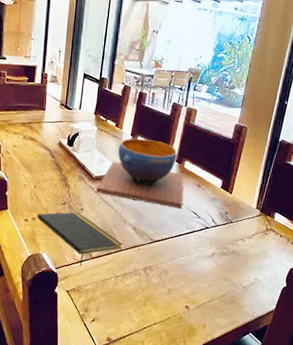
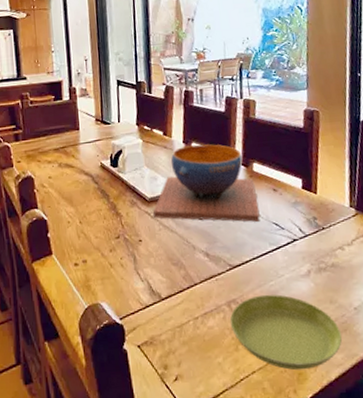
notepad: present [37,212,122,266] -> none [88,244,196,311]
saucer: none [143,266,229,328] -> present [229,294,342,371]

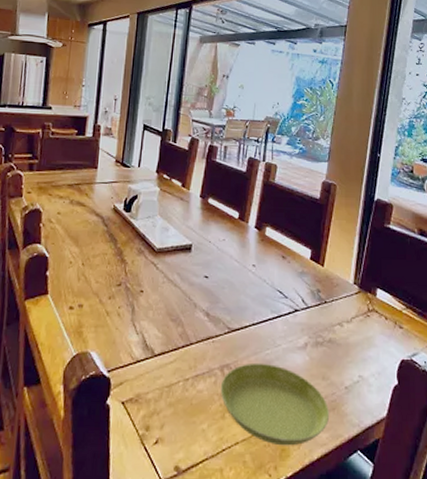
decorative bowl: present [152,144,260,222] -> none [158,200,266,287]

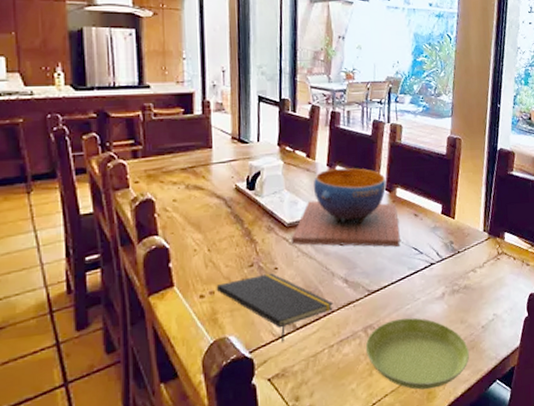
notepad: none [84,295,192,367] -> present [216,273,333,342]
decorative bowl: none [158,200,266,287] -> present [291,167,401,247]

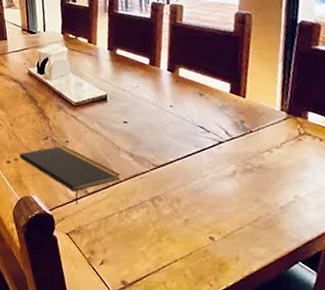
decorative bowl: present [291,167,401,247] -> none [78,50,185,125]
saucer: present [365,317,469,390] -> none [153,192,266,261]

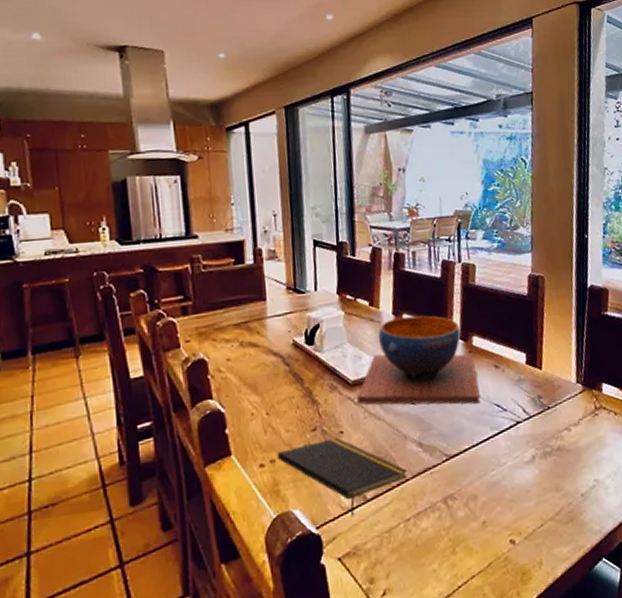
decorative bowl: none [78,50,185,125] -> present [356,315,481,405]

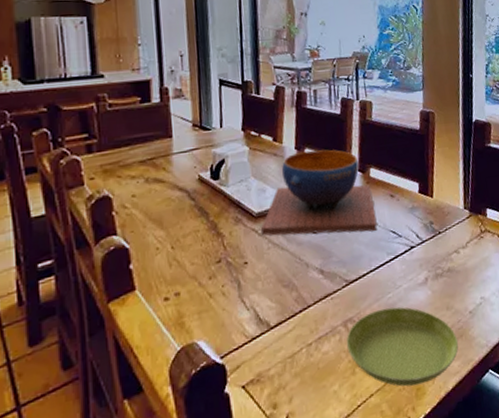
notepad: present [276,437,407,516] -> none [181,268,309,344]
saucer: none [446,485,568,570] -> present [346,307,458,387]

